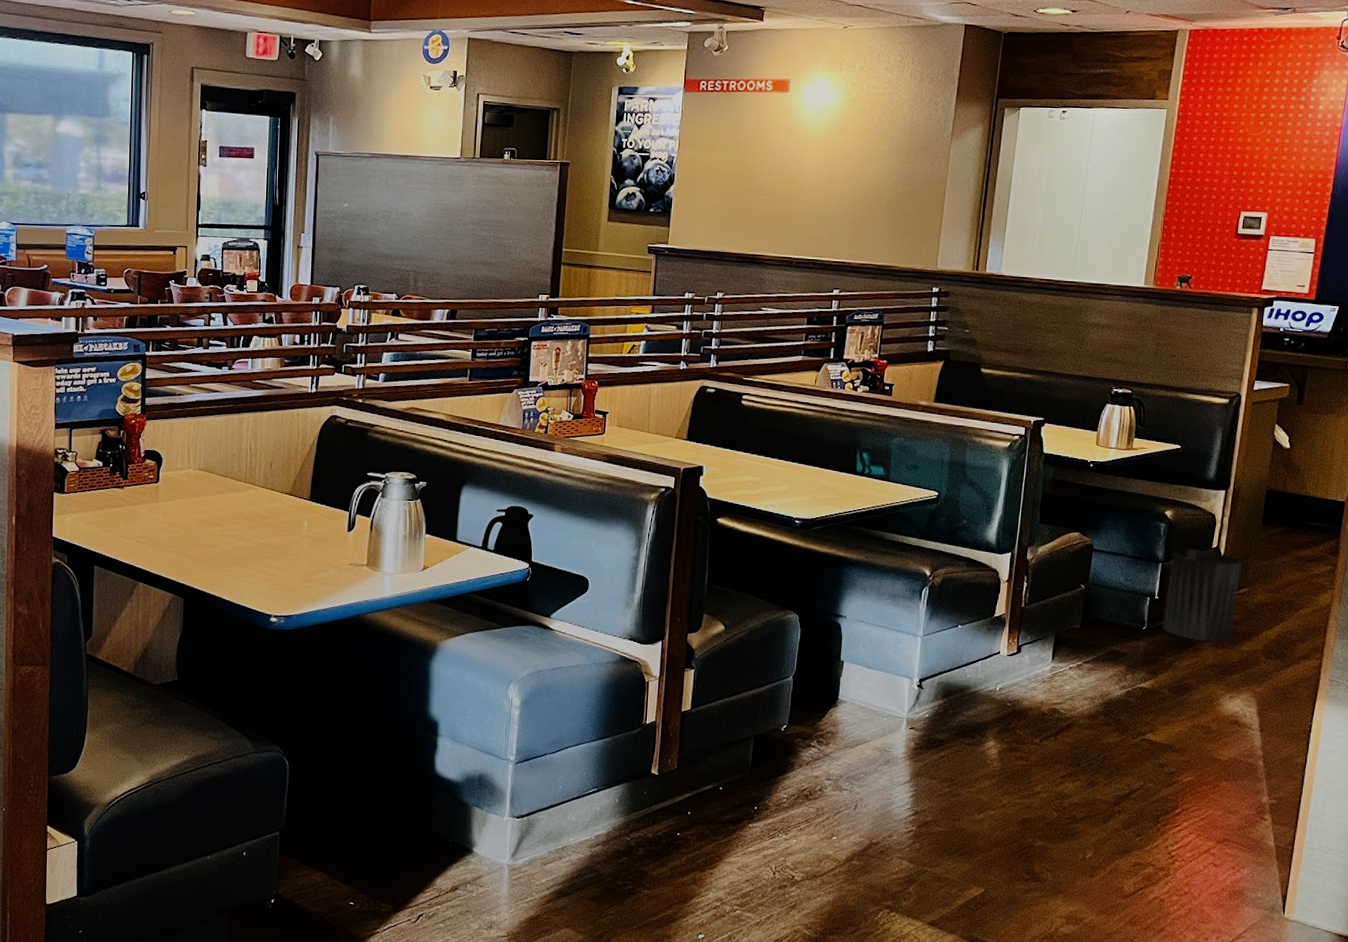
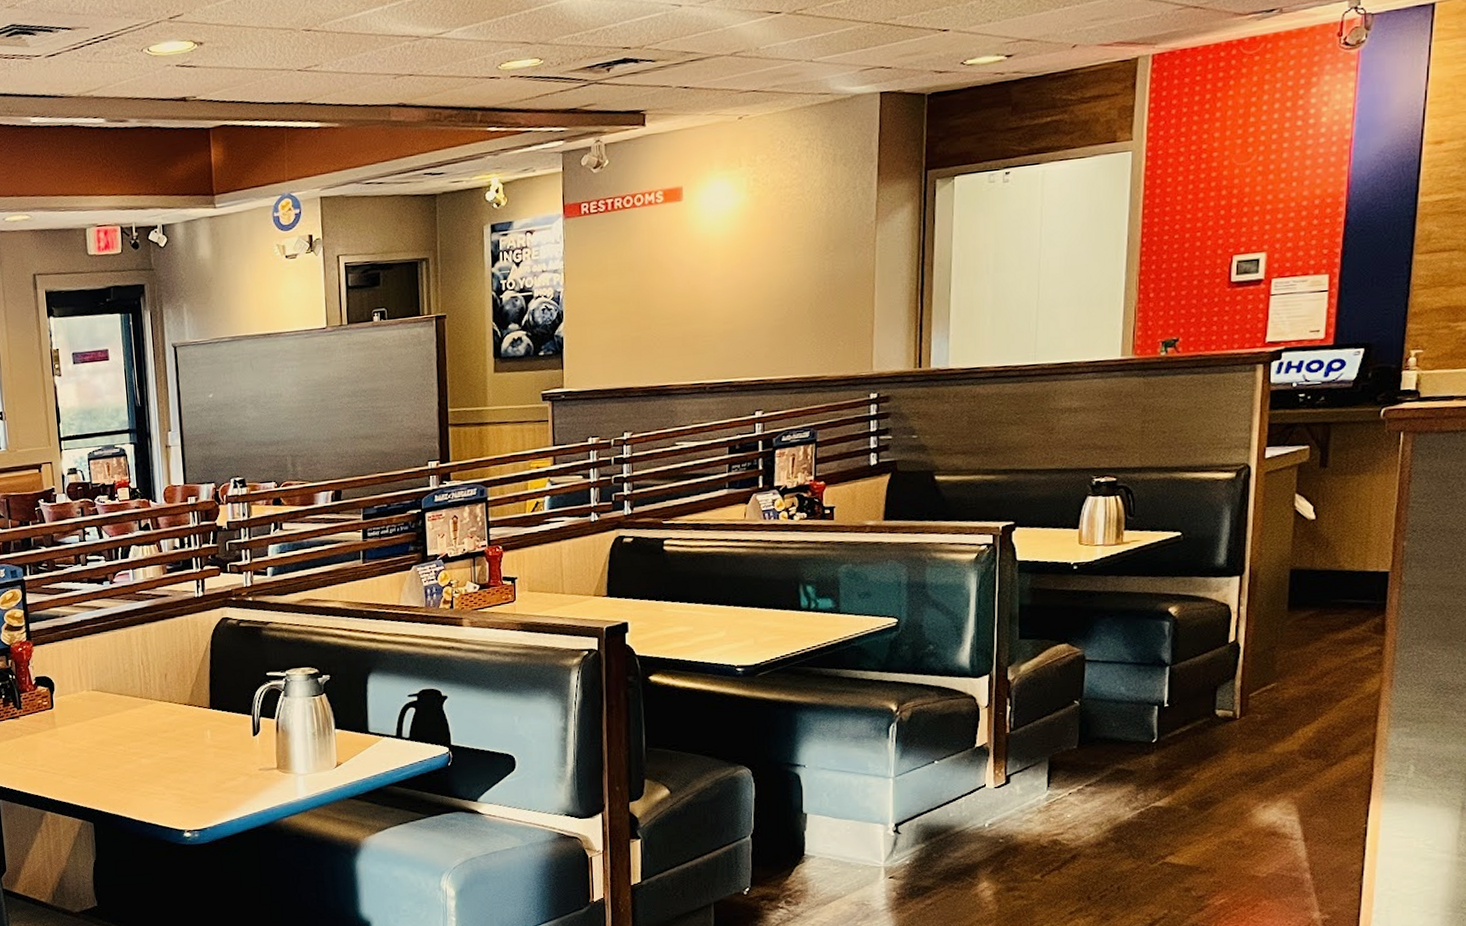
trash can: present [1162,548,1242,643] -> none [1175,645,1266,749]

